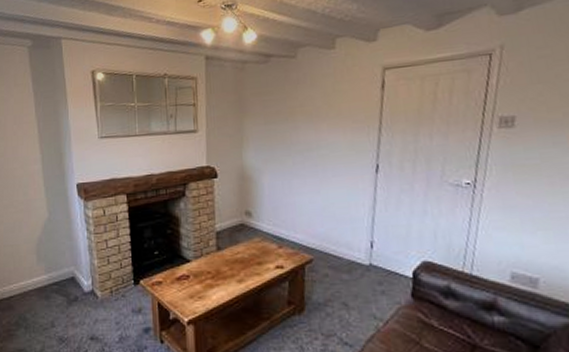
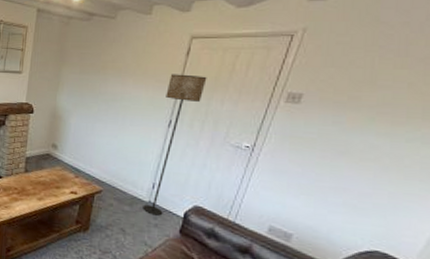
floor lamp: none [363,110,409,280] -> present [143,74,207,216]

